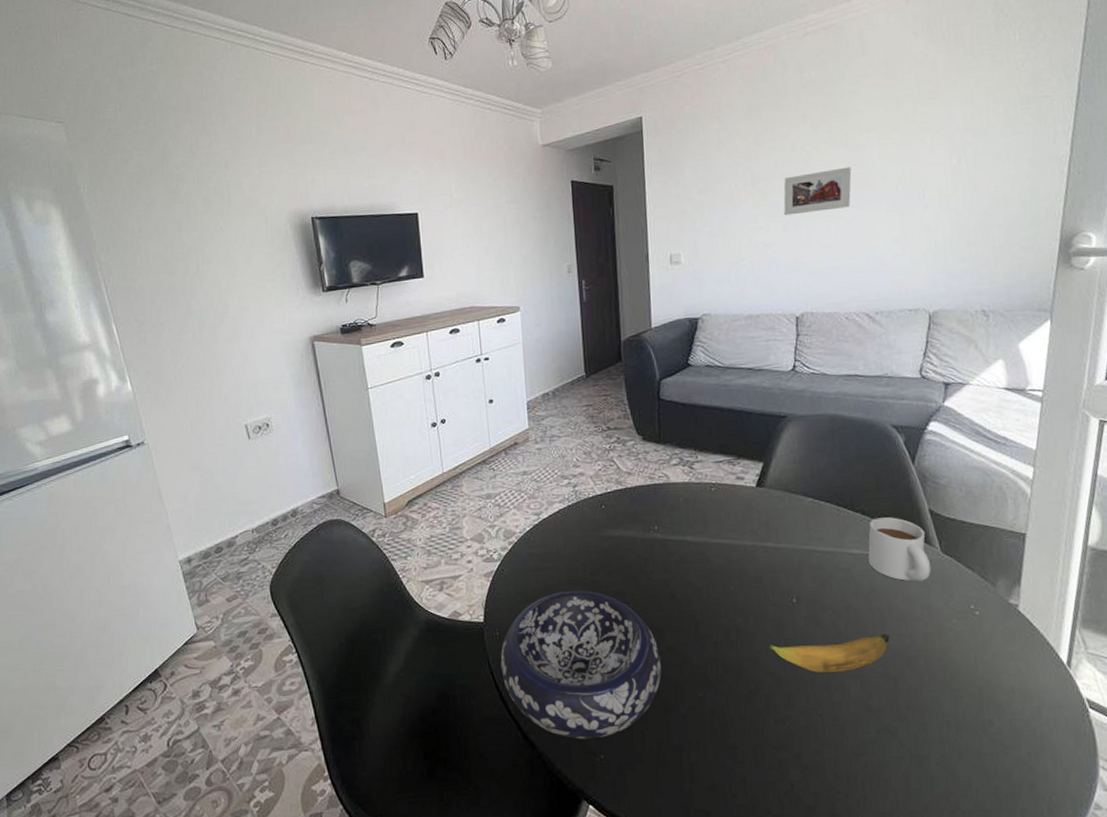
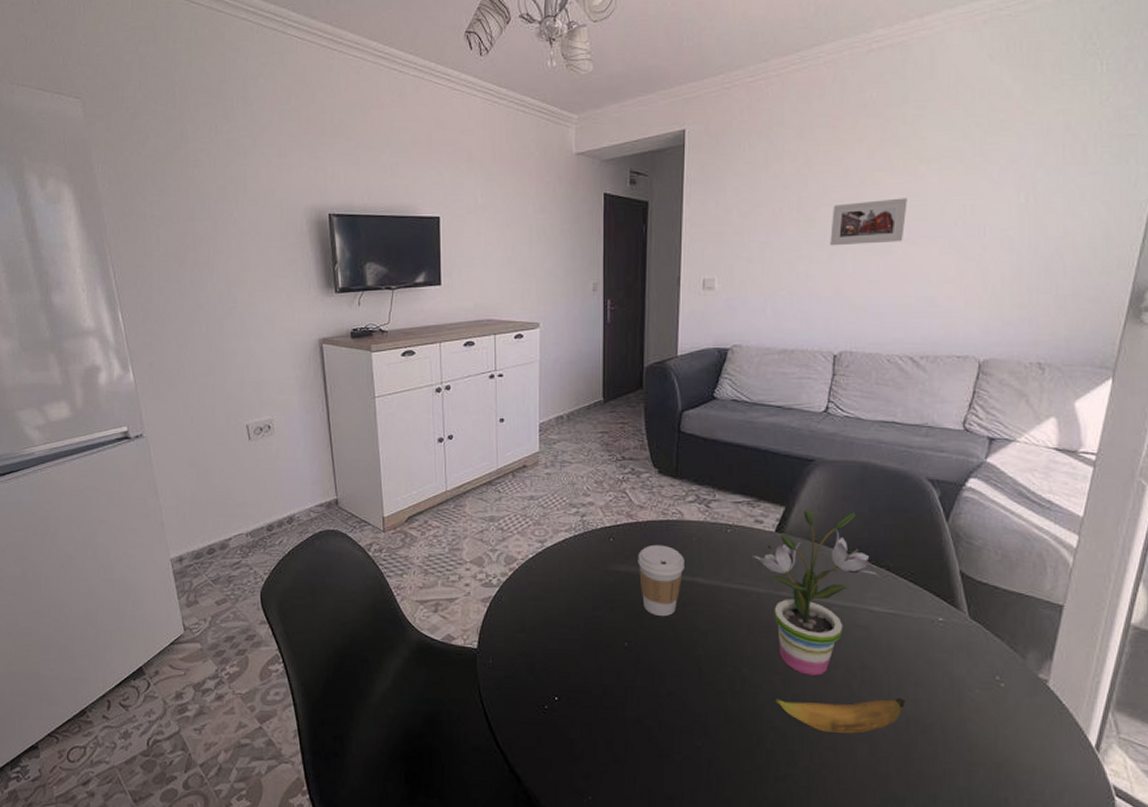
decorative bowl: present [500,590,661,740] -> none [491,623,659,779]
coffee cup: none [629,507,674,577] -> present [638,544,684,617]
potted plant: none [736,462,857,620] -> present [752,509,881,676]
mug: present [868,517,932,582] -> none [890,575,957,646]

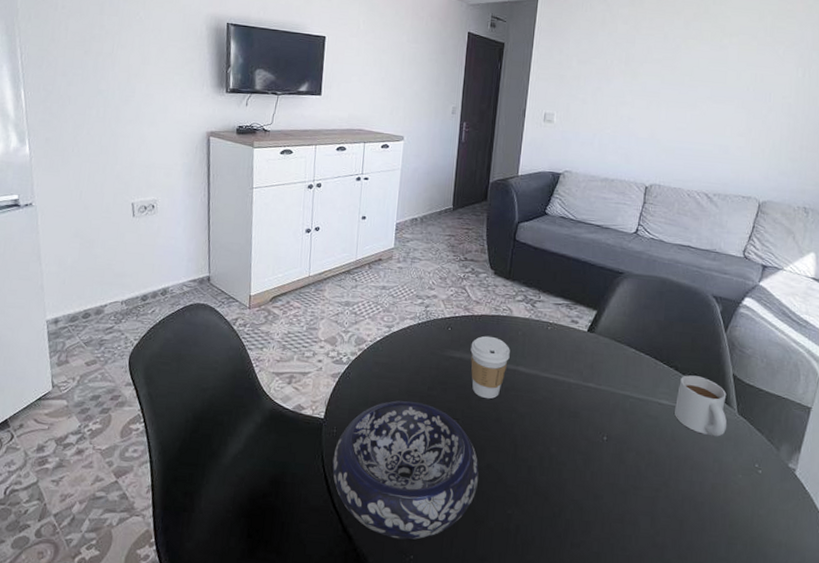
decorative bowl: none [491,623,659,779] -> present [332,400,479,540]
potted plant: present [752,509,881,676] -> none [567,313,670,457]
banana: present [774,698,905,734] -> none [575,475,683,508]
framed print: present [830,198,907,246] -> none [649,62,712,99]
mug: none [890,575,957,646] -> present [675,375,727,437]

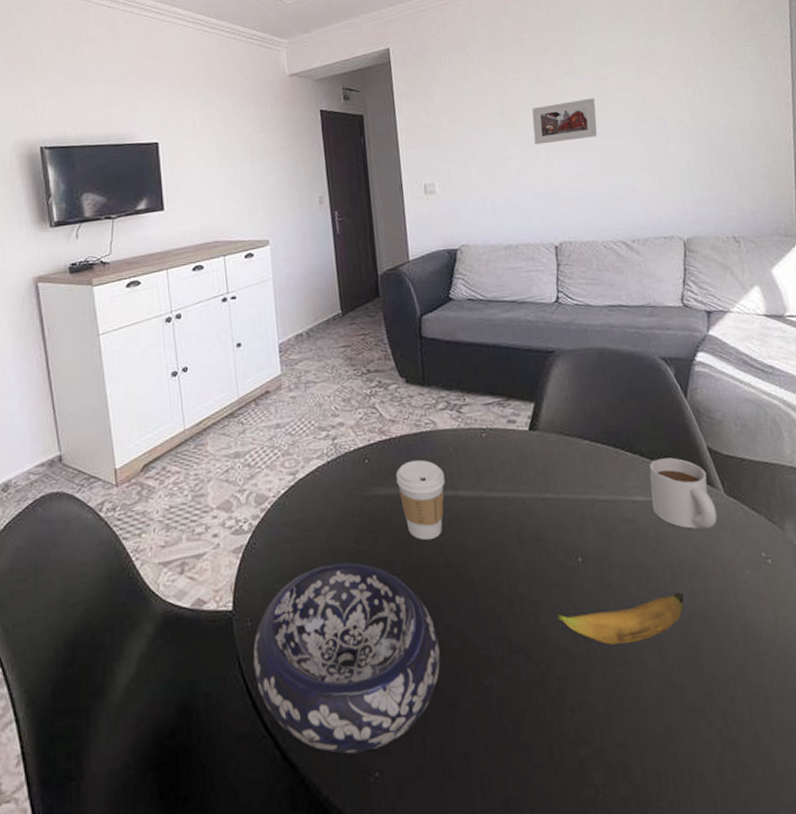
banana: none [575,475,683,508] -> present [556,592,684,645]
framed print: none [649,62,712,99] -> present [531,98,598,145]

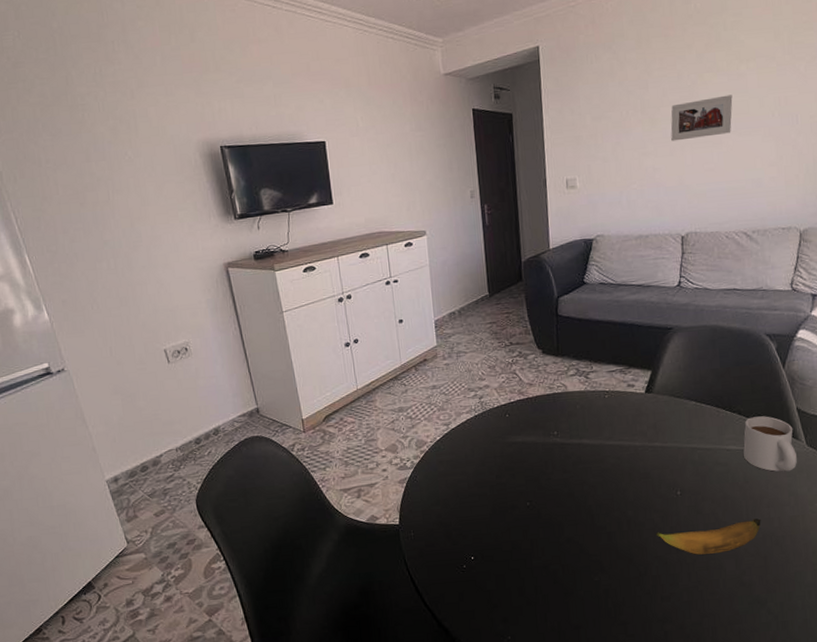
decorative bowl: present [253,562,441,754] -> none [415,492,561,624]
coffee cup: present [395,459,445,541] -> none [531,415,572,477]

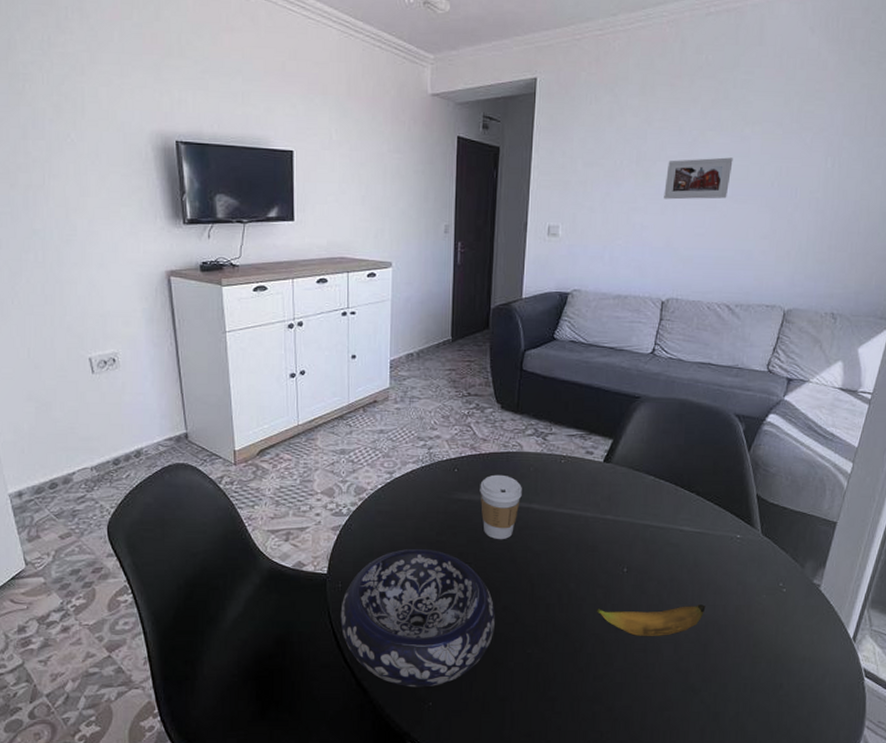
decorative bowl: none [415,492,561,624] -> present [340,548,495,688]
coffee cup: none [531,415,572,477] -> present [480,474,522,540]
mug: present [743,416,798,472] -> none [697,499,751,559]

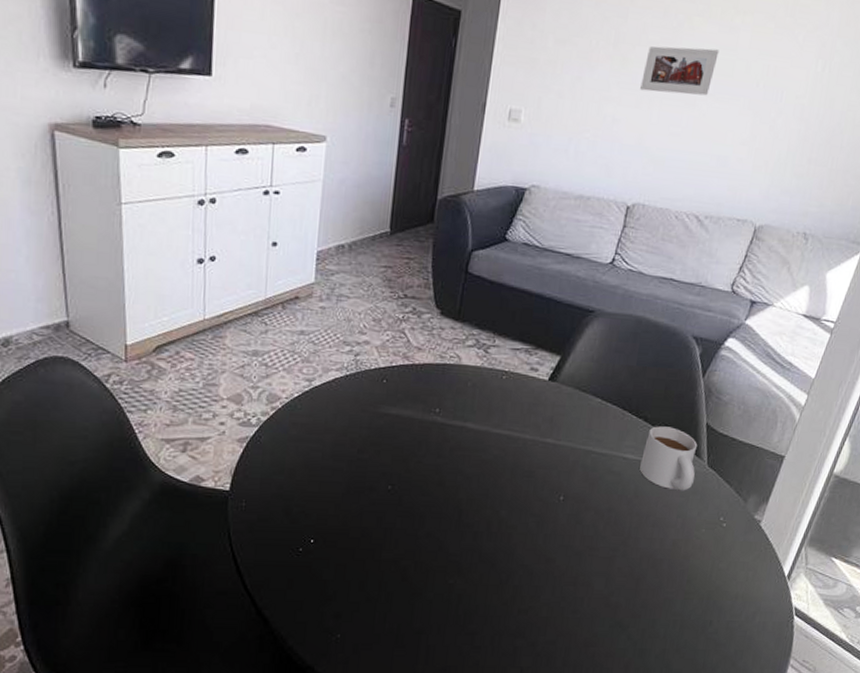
decorative bowl: present [340,548,495,688] -> none [242,466,417,618]
coffee cup: present [480,474,522,540] -> none [410,388,457,461]
banana: present [596,604,706,636] -> none [526,537,642,569]
mug: none [697,499,751,559] -> present [639,426,698,491]

